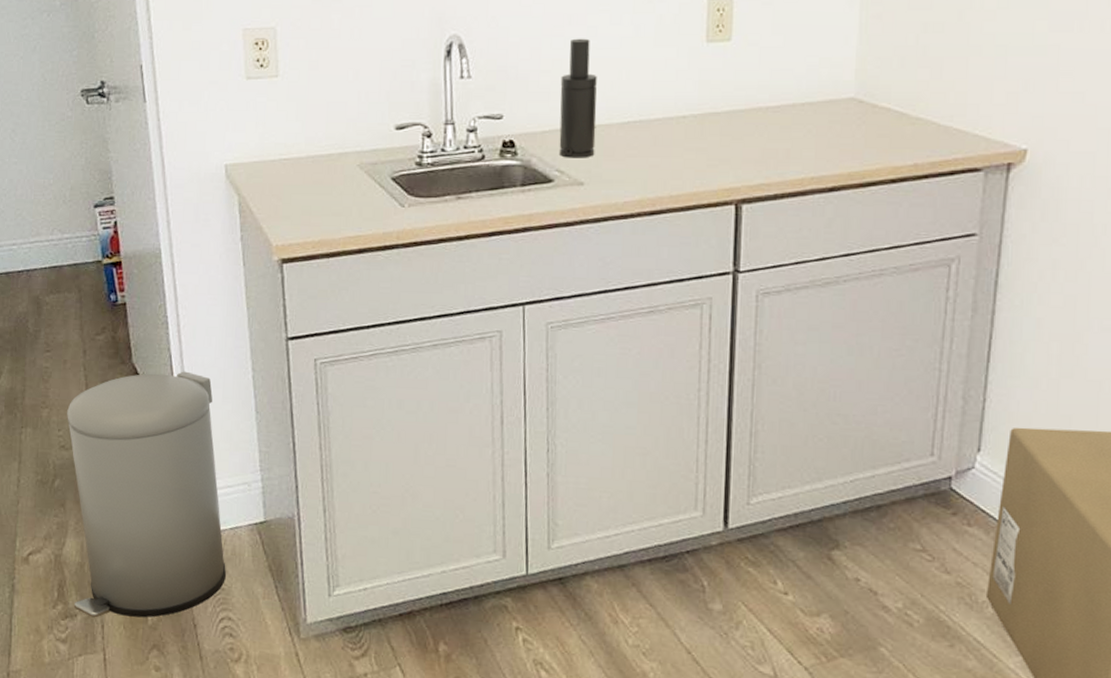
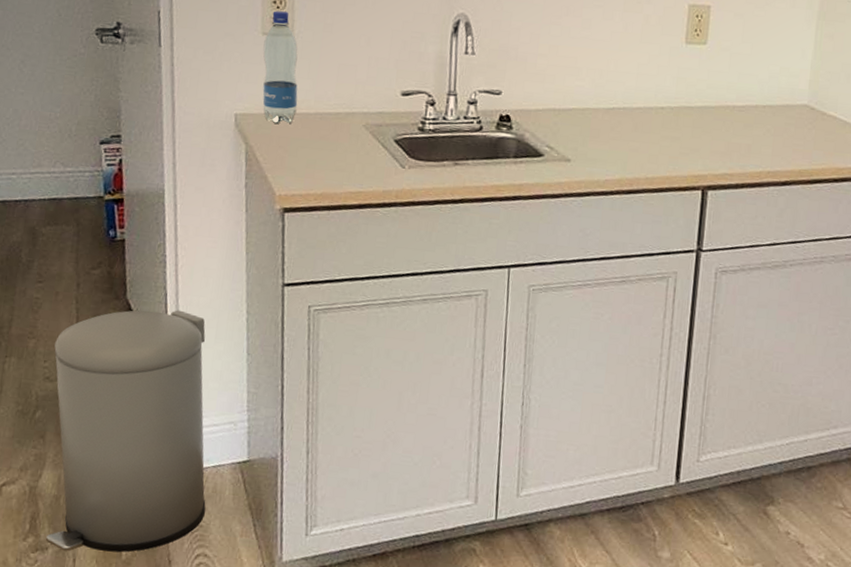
bottle: none [248,52,288,172] -> present [263,11,298,125]
soap dispenser: present [559,38,597,158] -> none [550,28,588,137]

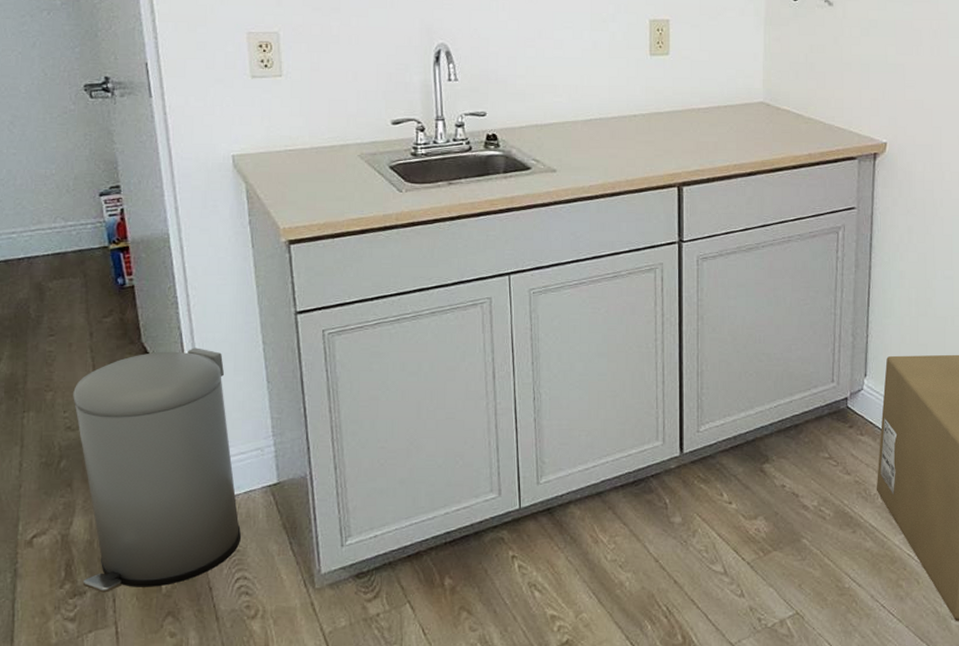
bottle: present [263,11,298,125] -> none [254,54,293,162]

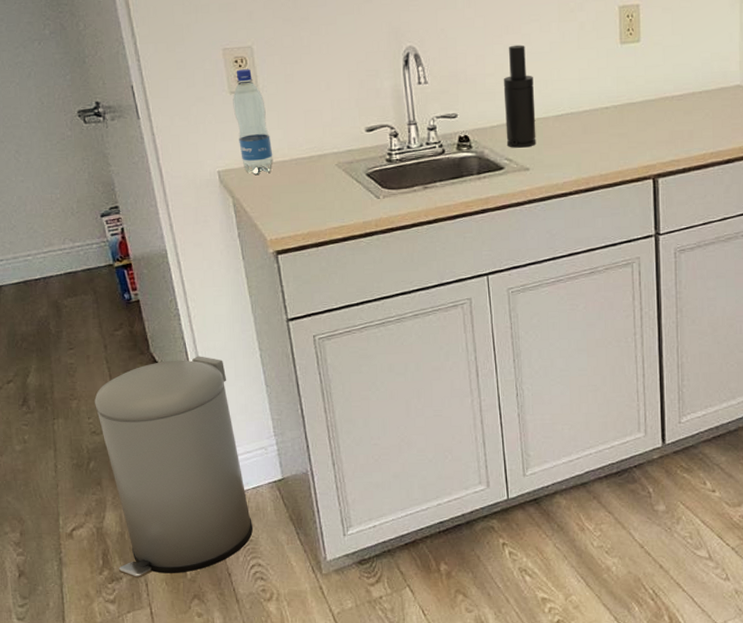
bottle: none [254,54,293,162] -> present [233,69,273,176]
soap dispenser: none [534,49,565,149] -> present [503,44,536,148]

